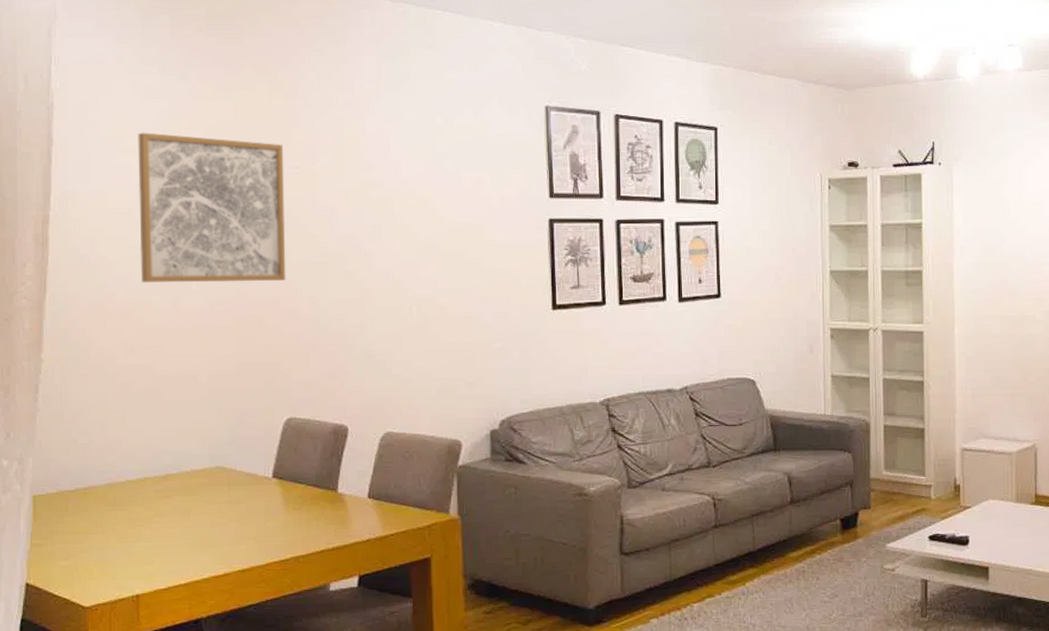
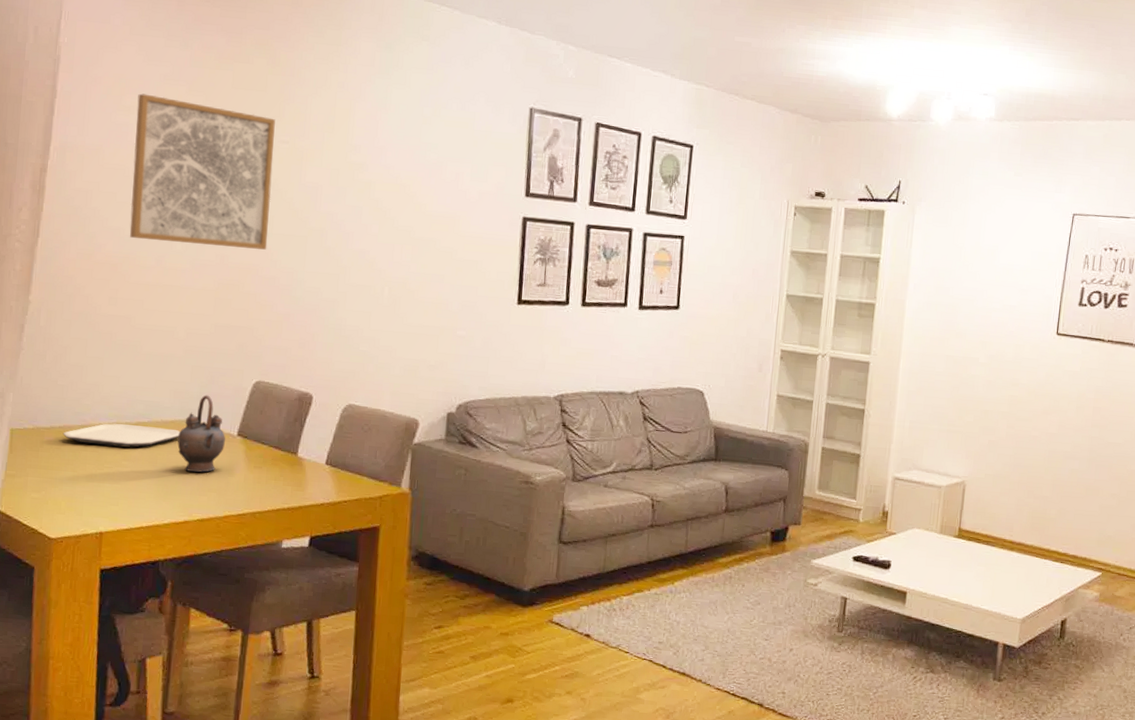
plate: none [88,477,213,503] -> present [63,423,181,448]
teapot: none [210,438,260,521] -> present [177,395,225,473]

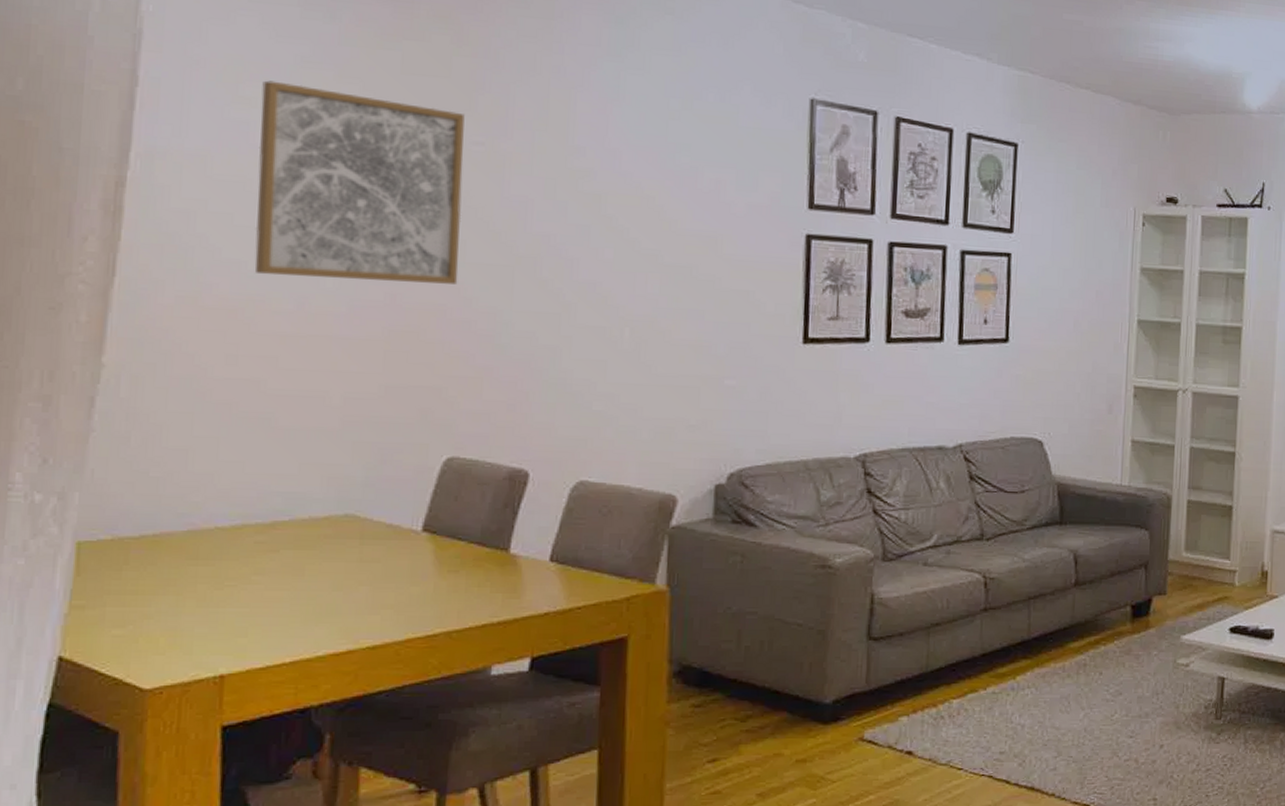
plate: present [63,423,181,448] -> none [159,524,339,557]
teapot: present [177,395,225,473] -> none [334,479,405,583]

